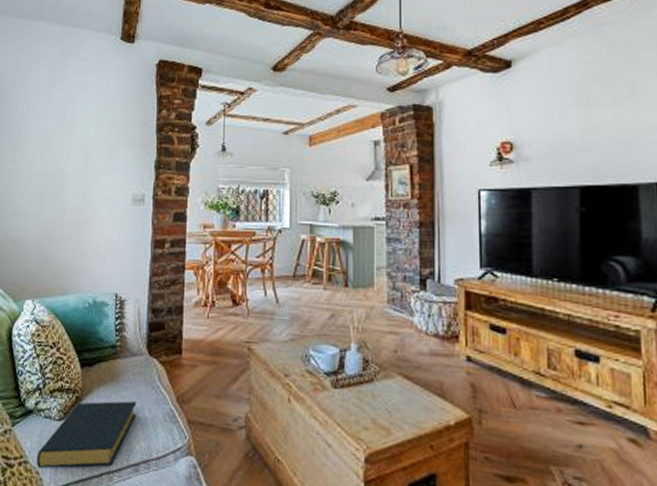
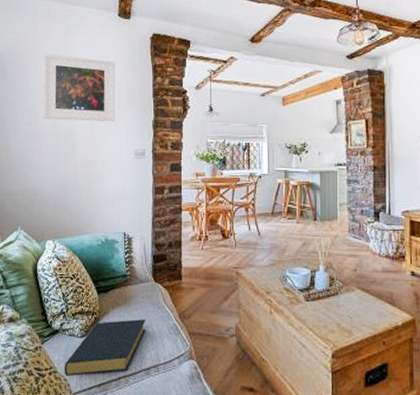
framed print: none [29,82,116,162] -> present [43,54,116,122]

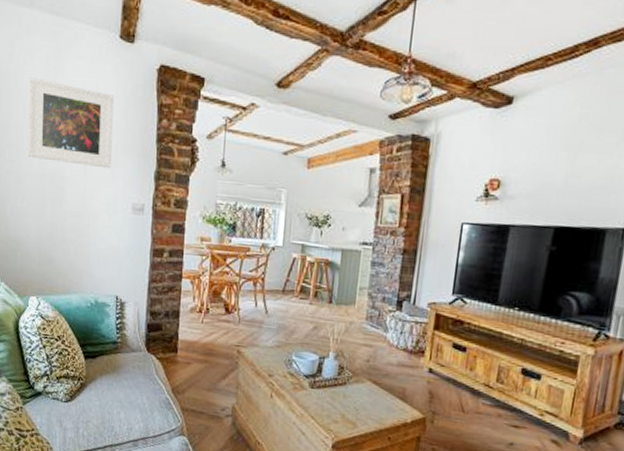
hardback book: present [64,319,146,377] -> none [46,388,136,441]

